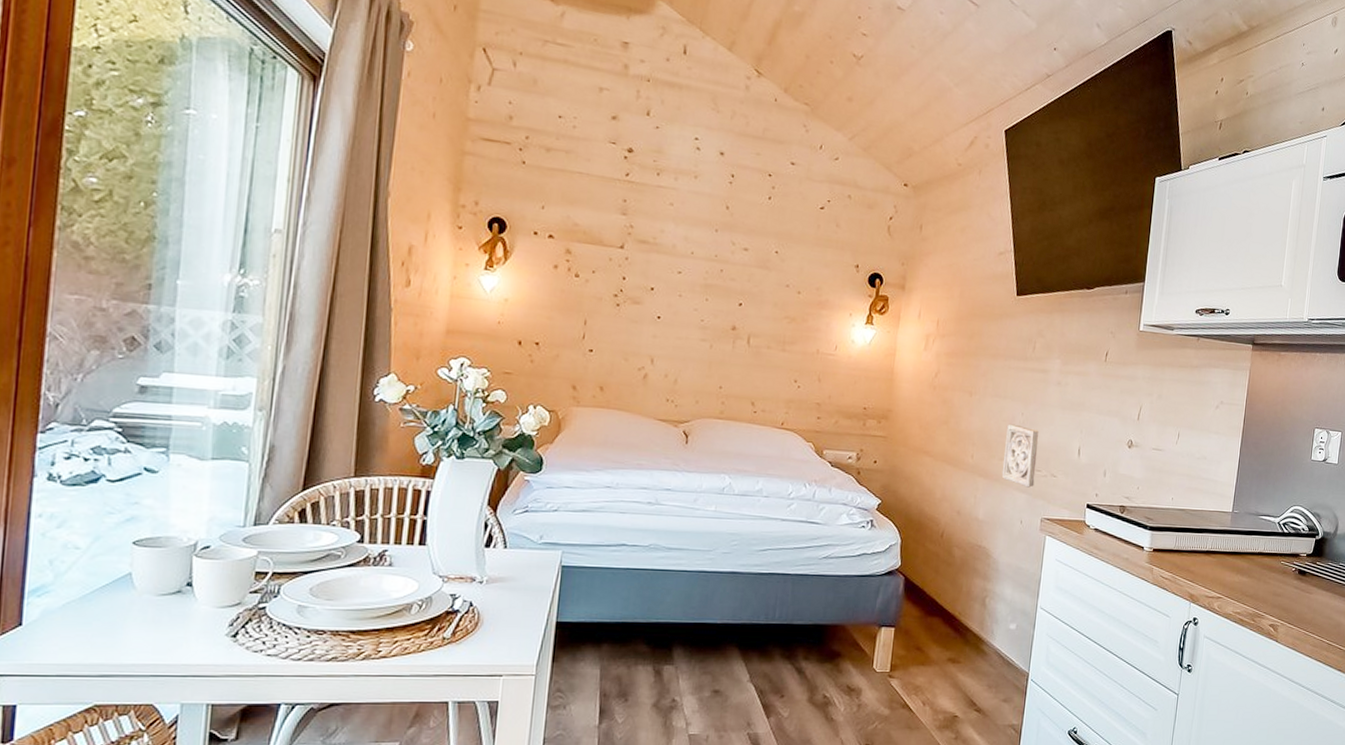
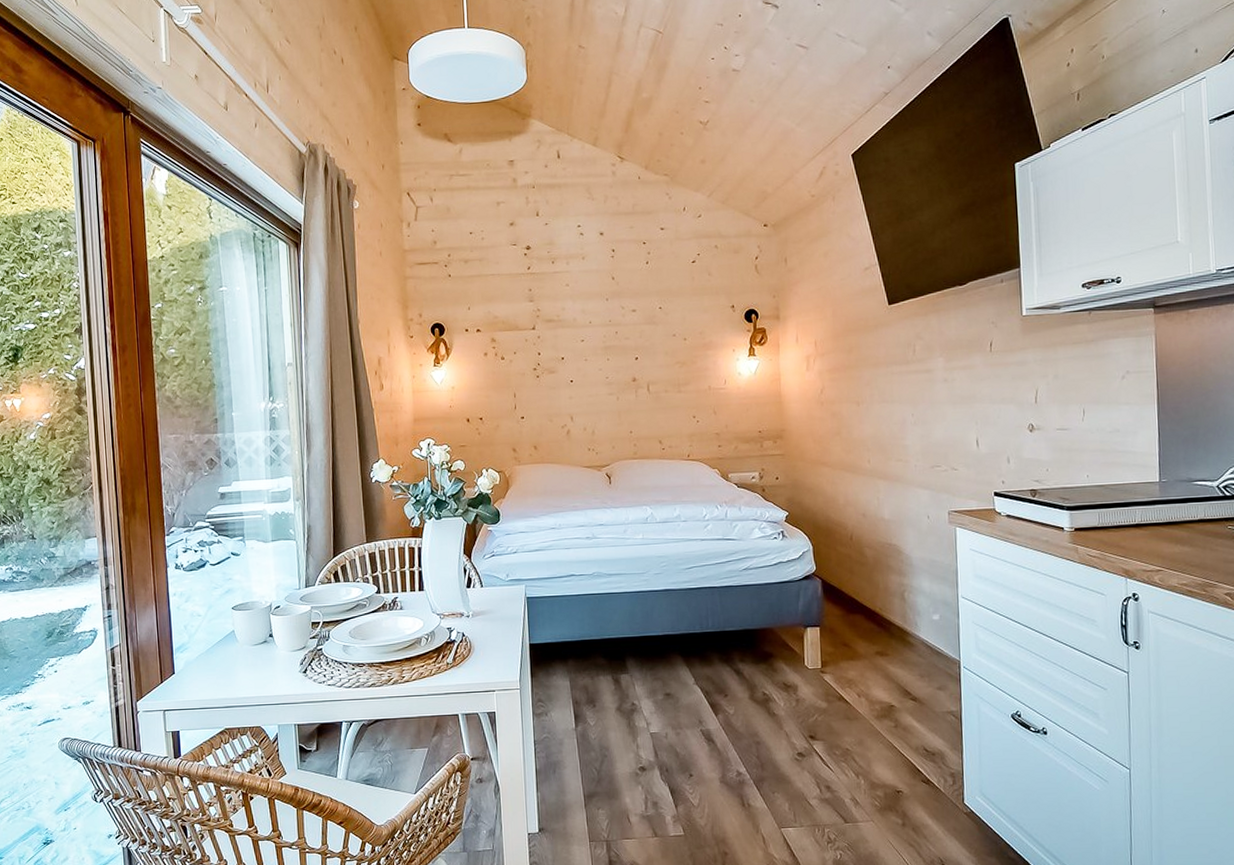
wall ornament: present [1001,424,1039,488] -> none [899,425,936,484]

